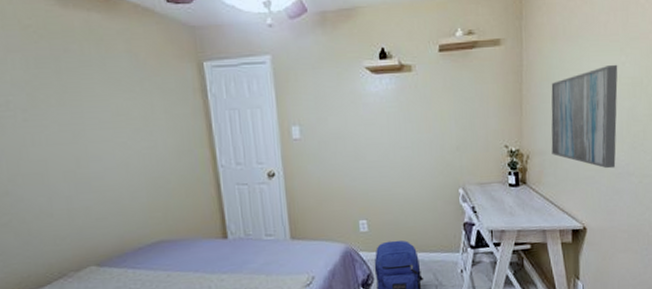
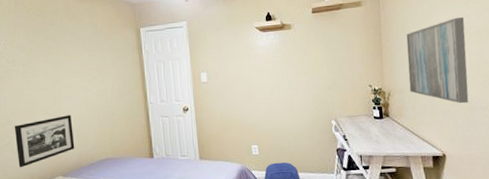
picture frame: none [15,182,113,257] -> present [14,115,75,168]

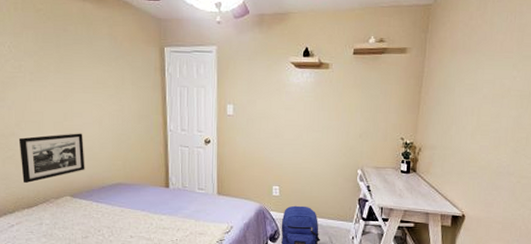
wall art: present [406,16,469,104] -> none [441,77,509,167]

